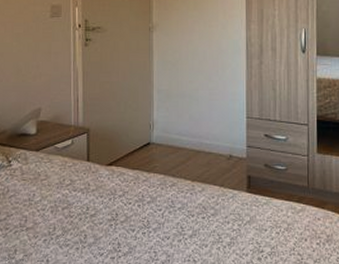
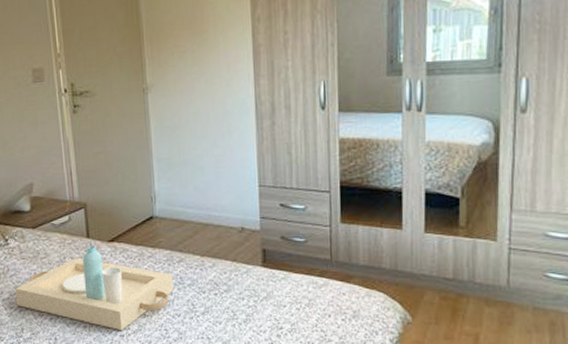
serving tray: none [12,168,165,253] -> present [15,245,174,331]

